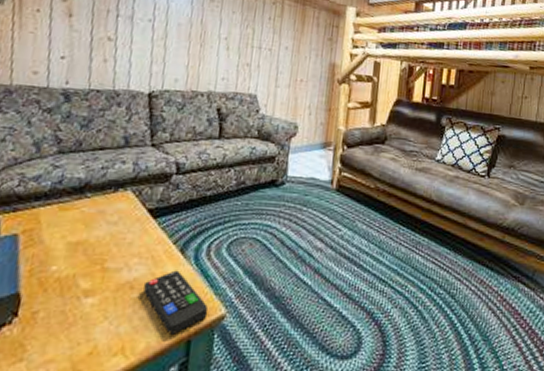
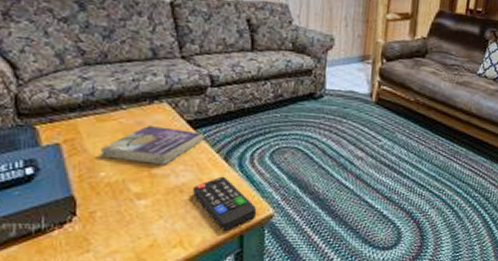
book: none [56,215,164,257] -> present [101,126,205,165]

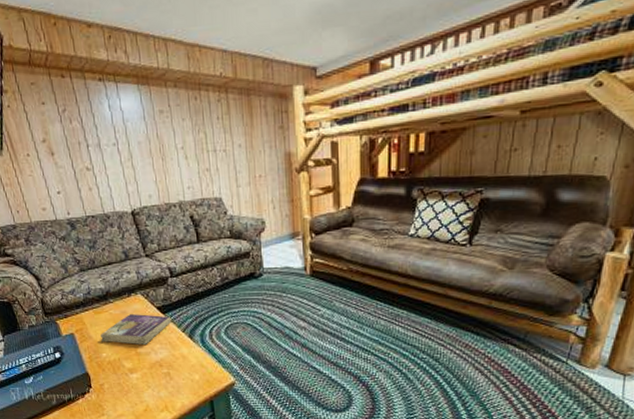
remote control: present [193,176,257,230] -> none [169,351,221,397]

